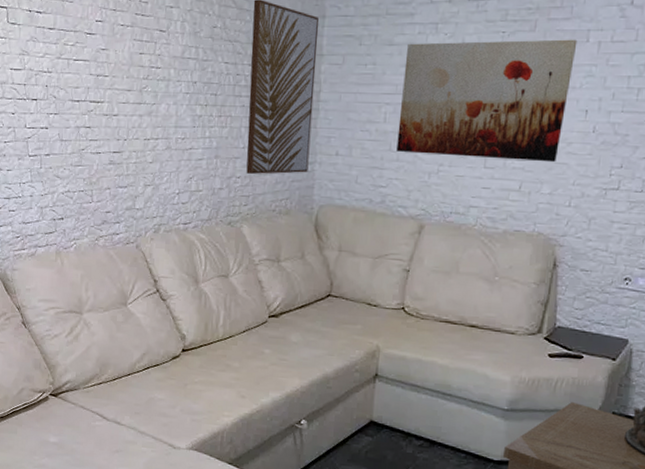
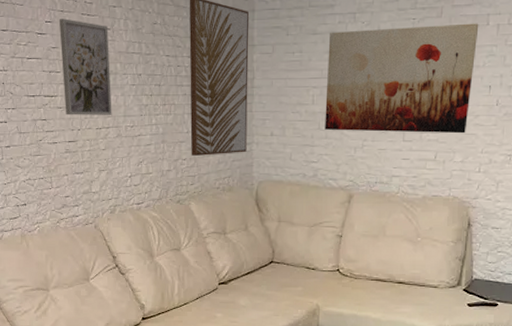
wall art: none [110,18,164,125] -> present [58,18,112,116]

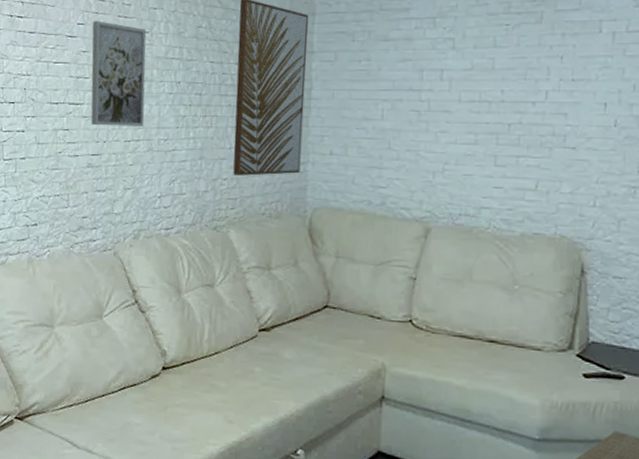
wall art: present [325,23,479,134] -> none [396,30,589,159]

